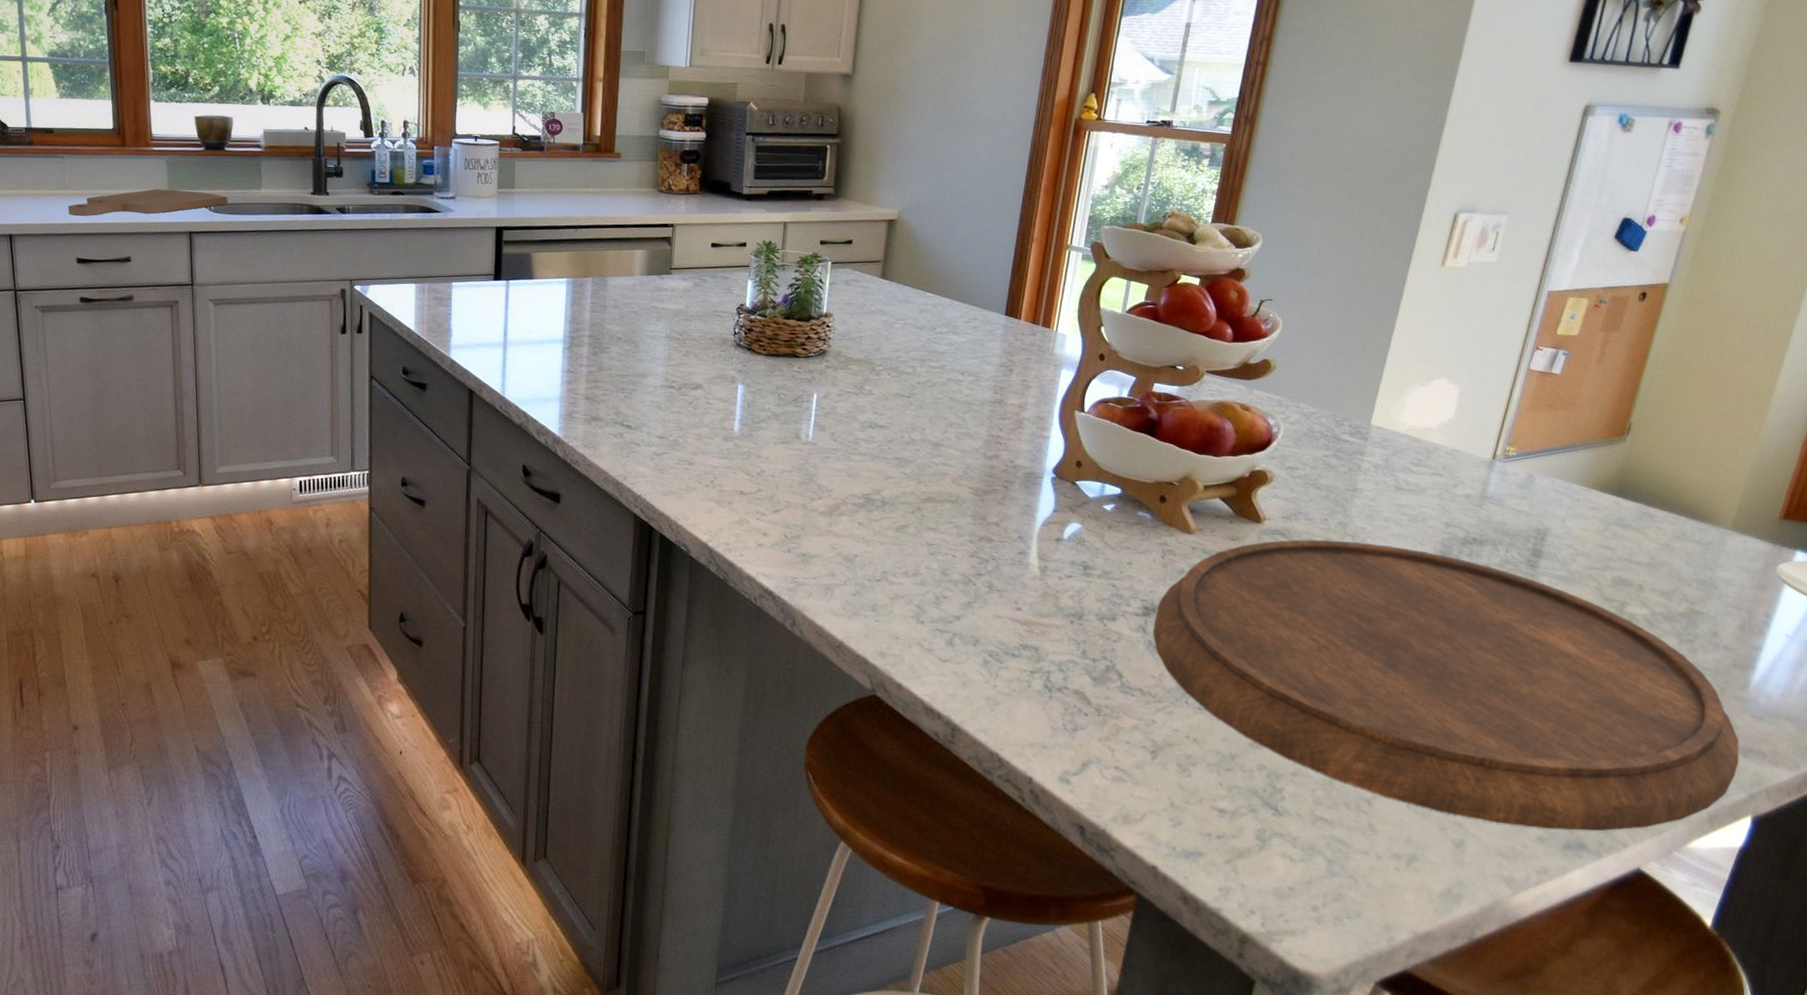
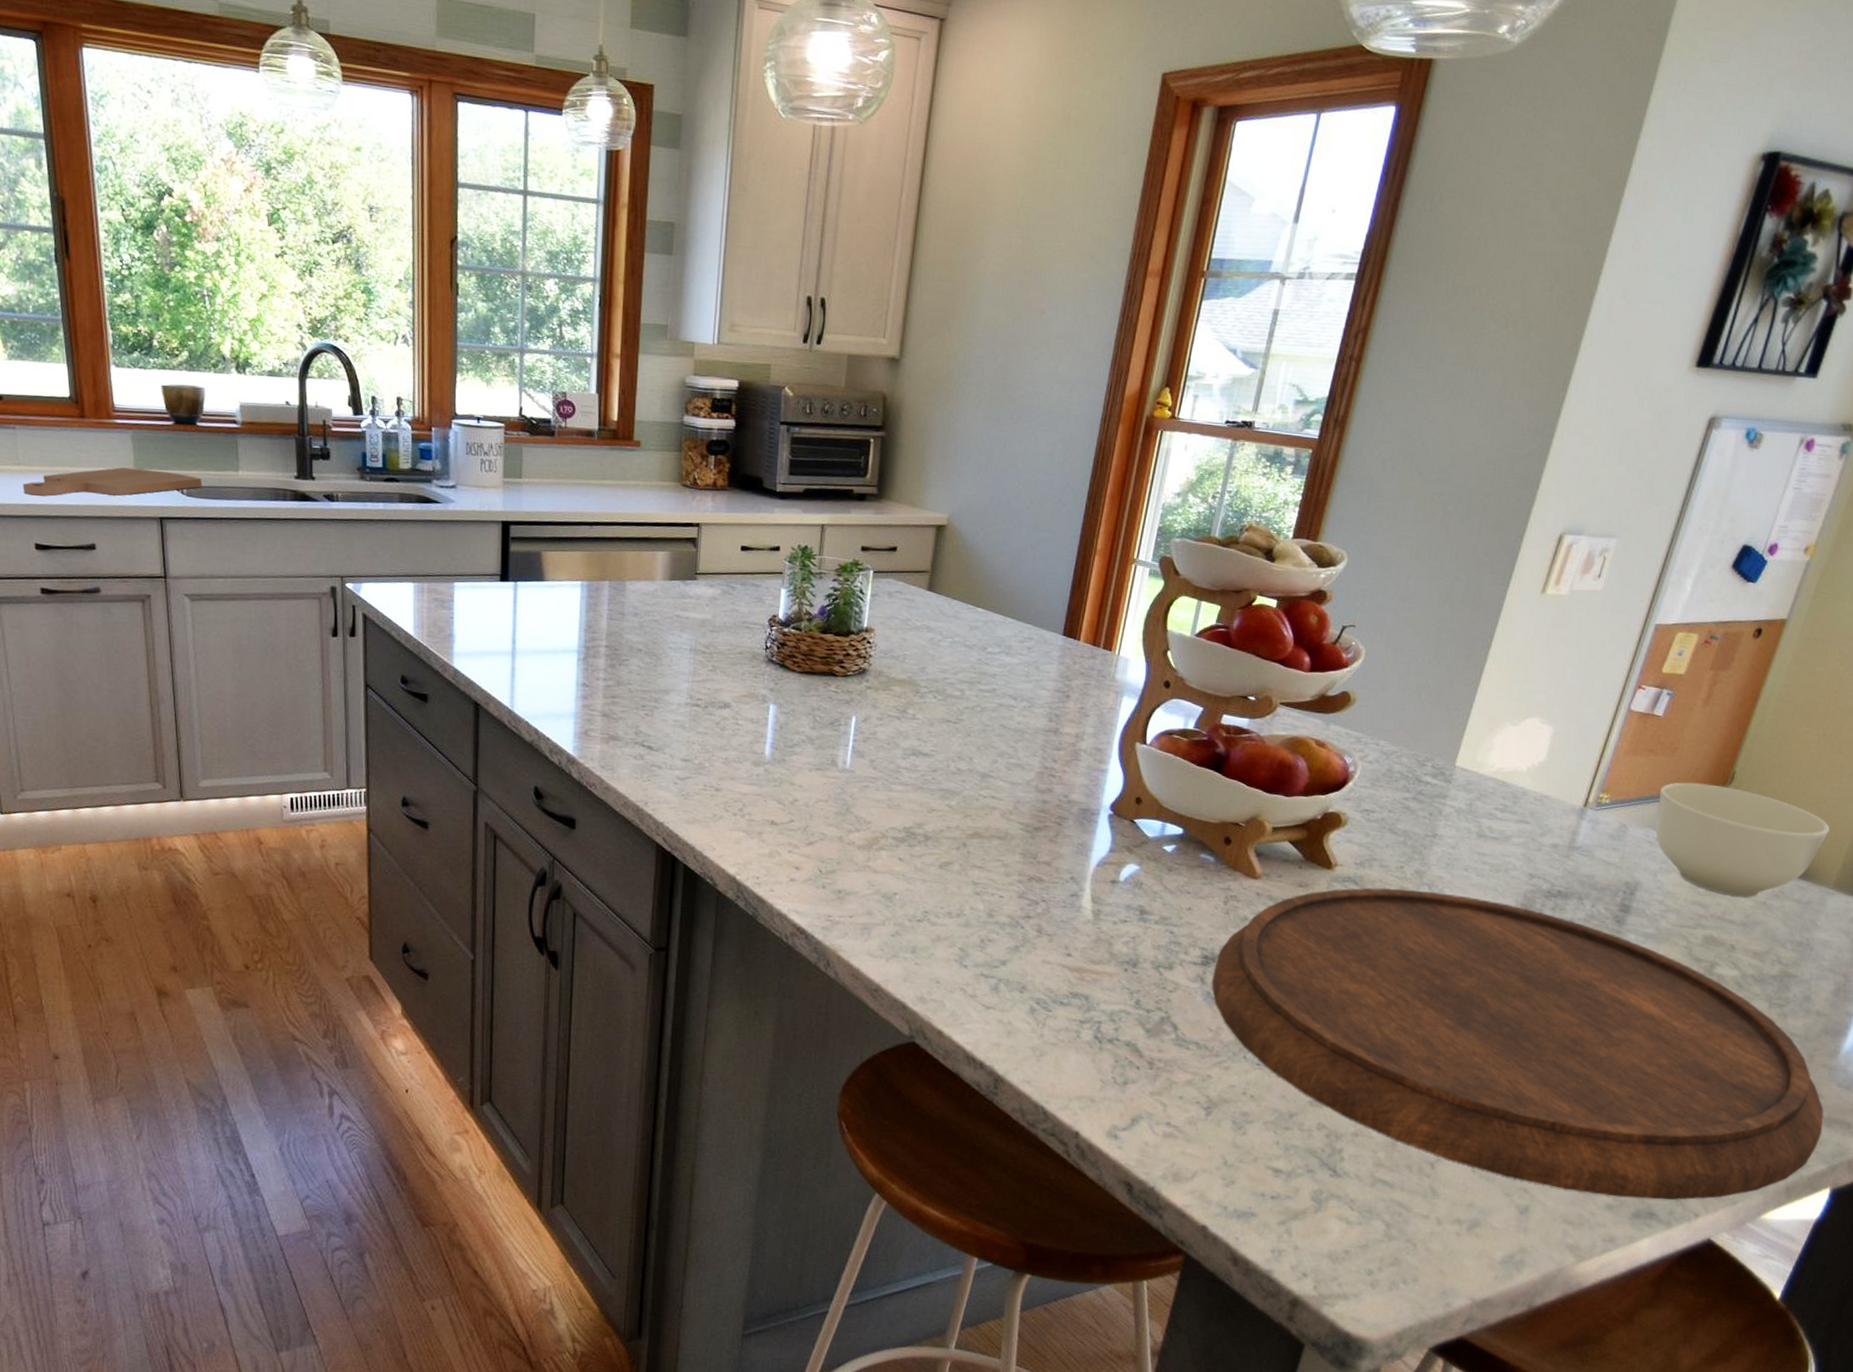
bowl: none [1559,434,1724,540] -> present [1655,782,1831,897]

